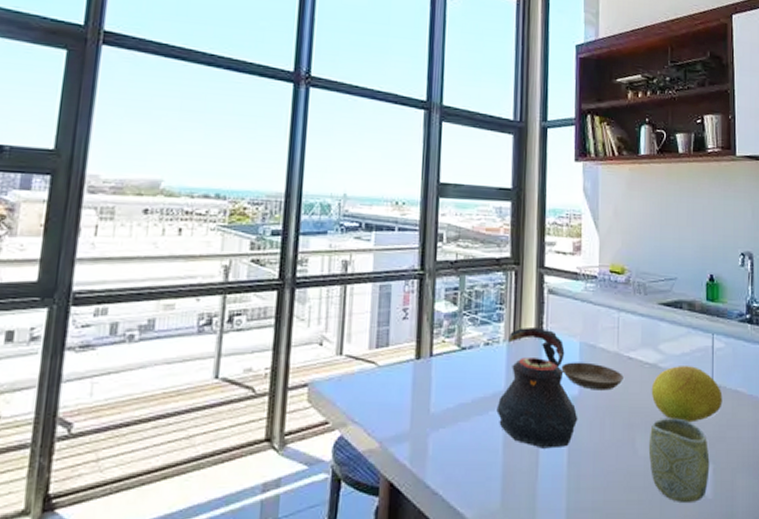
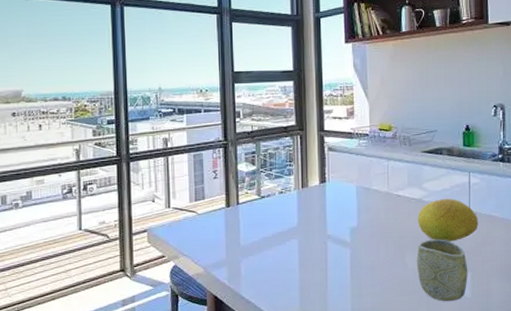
teapot: present [496,326,578,449] -> none [292,177,358,267]
saucer: present [561,362,623,391] -> none [342,201,394,222]

